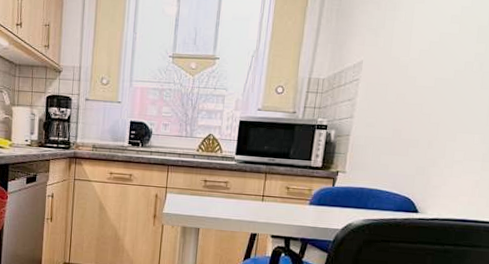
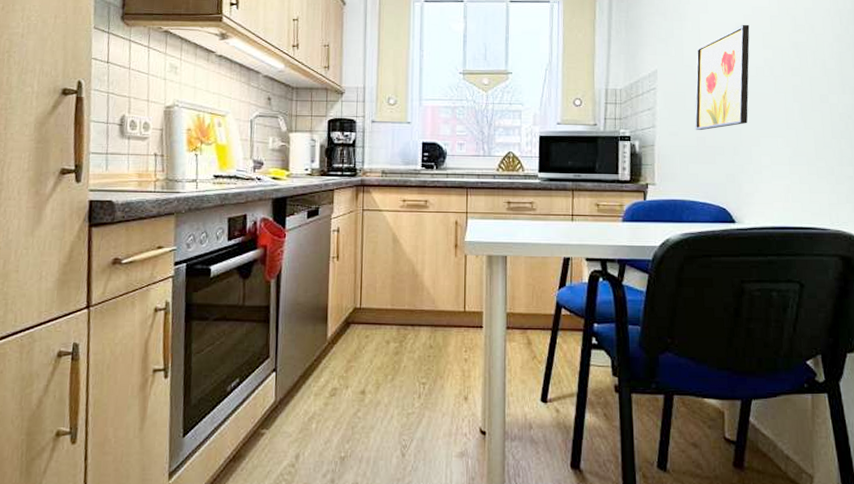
wall art: none [392,16,466,124] -> present [695,24,750,131]

